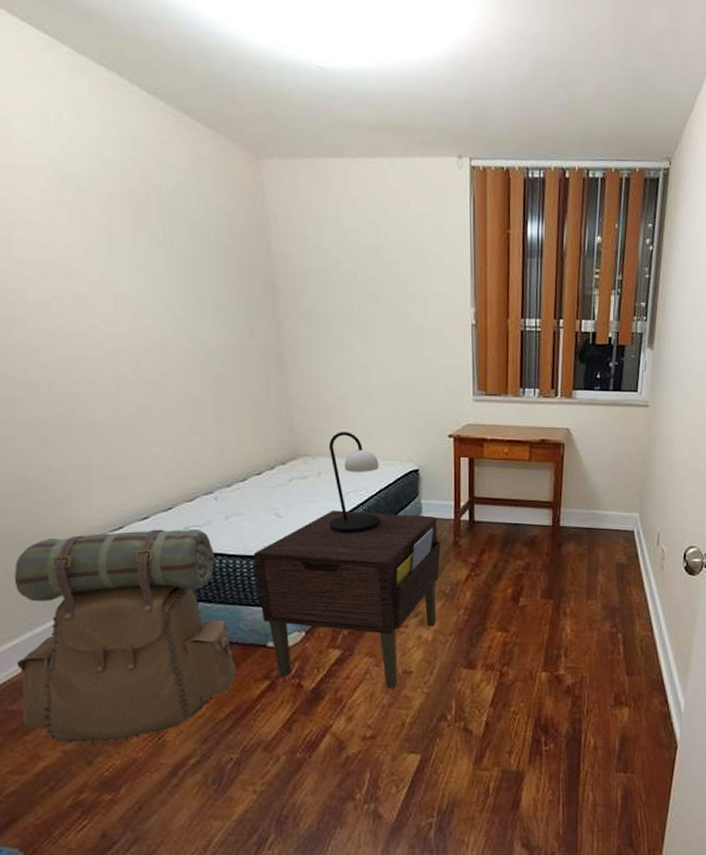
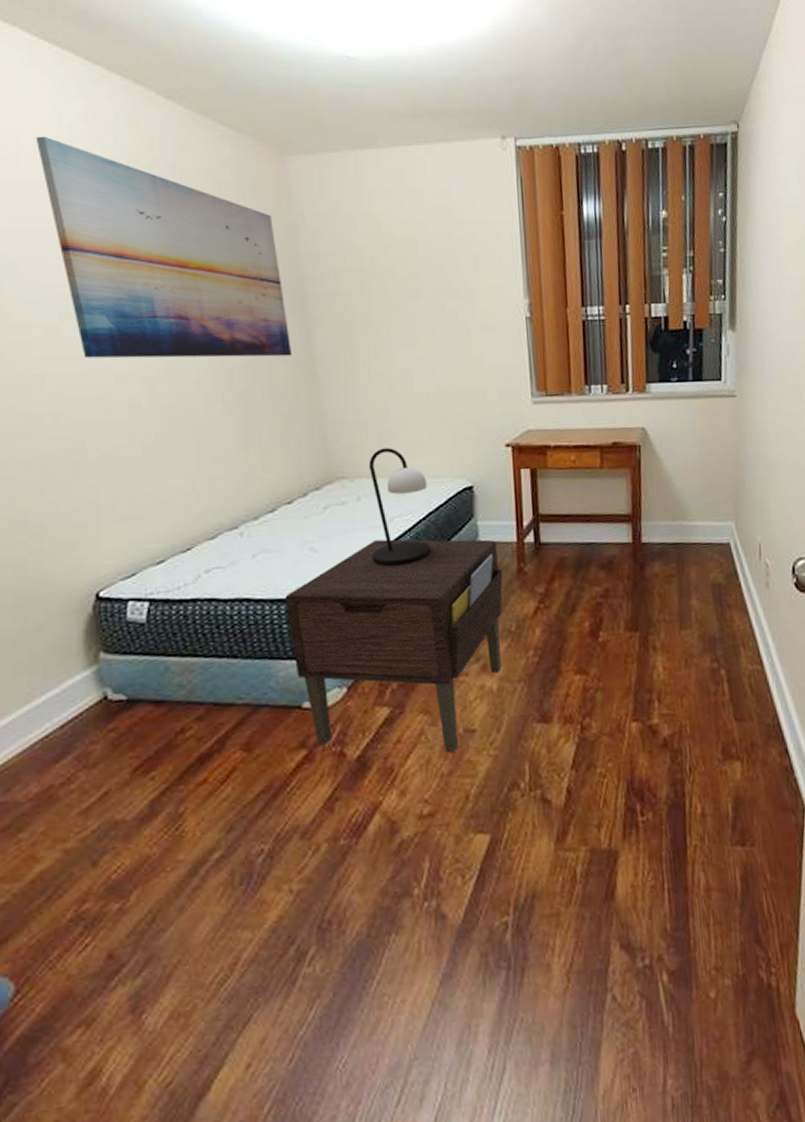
backpack: present [14,528,236,744] -> none [11,570,267,840]
wall art: none [25,121,264,345] -> present [35,136,293,359]

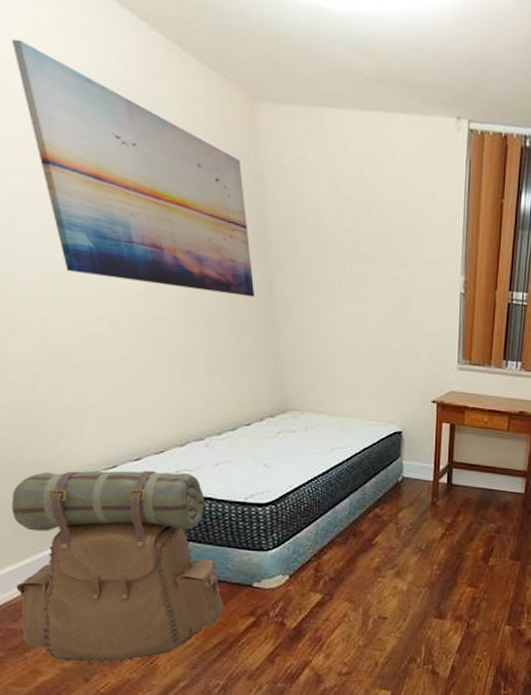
backpack: none [11,570,267,840] -> present [11,470,223,663]
nightstand: present [285,539,503,753] -> none [241,465,420,632]
table lamp: present [368,448,432,567] -> none [315,389,364,488]

